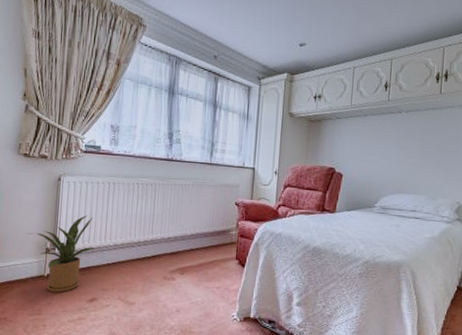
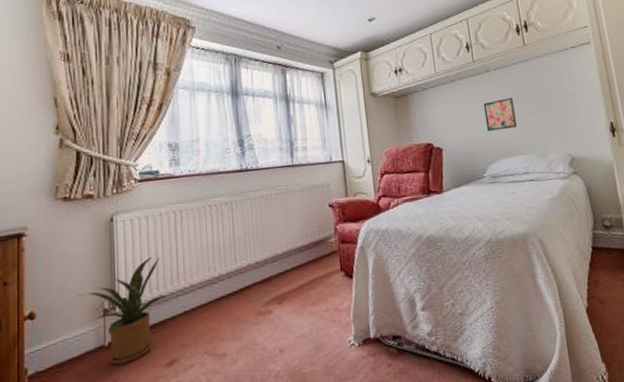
wall art: none [387,140,417,169] -> present [483,98,517,132]

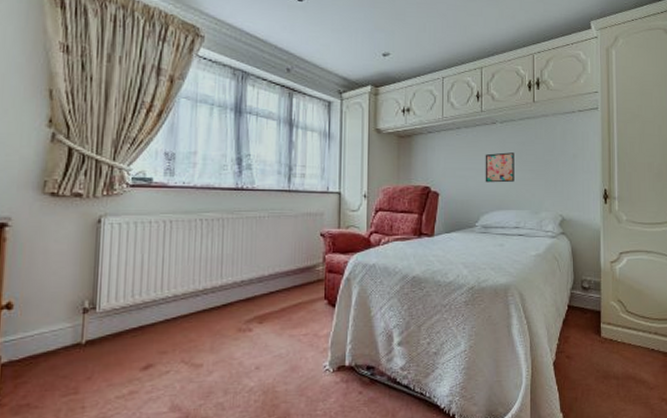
house plant: present [77,257,167,365] -> none [57,263,149,363]

